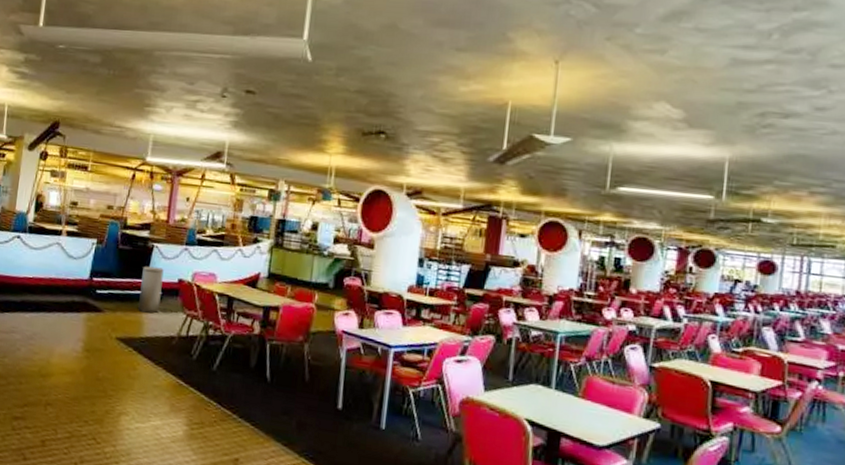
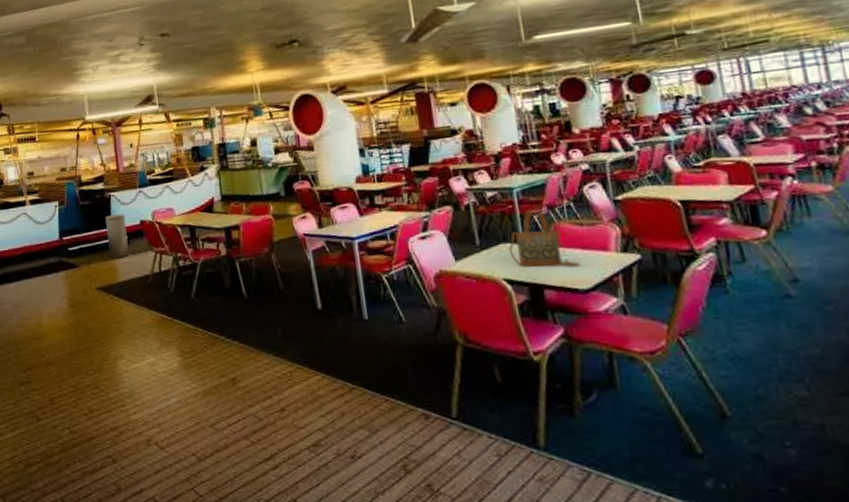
handbag: none [537,356,602,423] -> present [508,208,581,267]

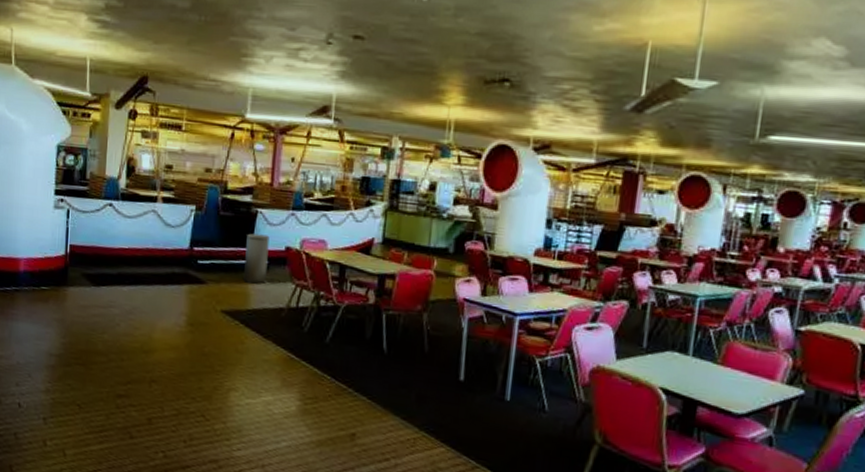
handbag: present [508,208,581,267] -> none [673,321,742,390]

